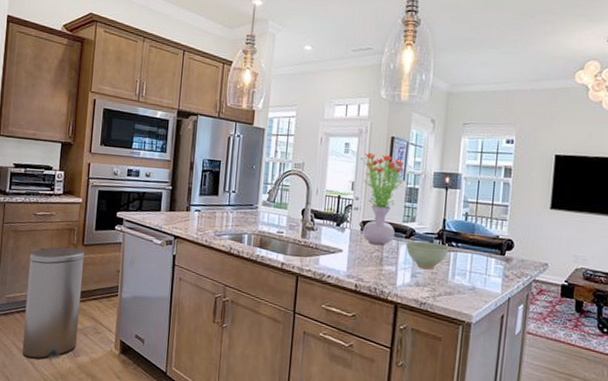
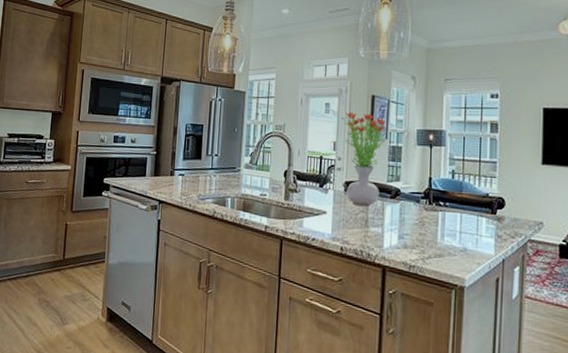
pedal bin: present [22,247,85,360] -> none [13,214,73,328]
bowl: present [405,241,450,270] -> none [391,201,438,231]

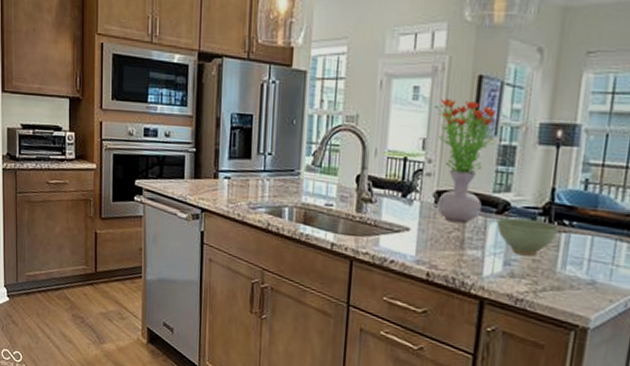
bowl: none [391,201,438,231] -> present [496,217,560,257]

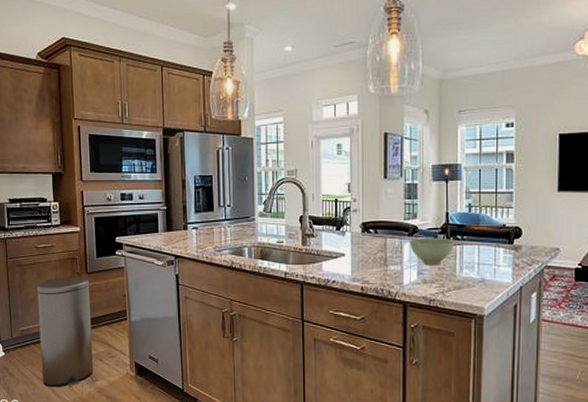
pedal bin: none [46,220,103,346] -> present [37,277,94,388]
flower arrangement: present [435,98,497,224] -> none [354,151,401,246]

